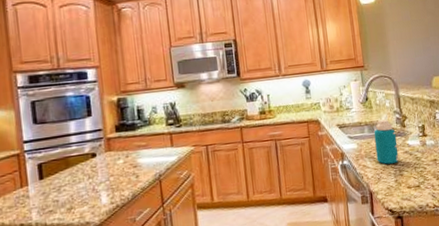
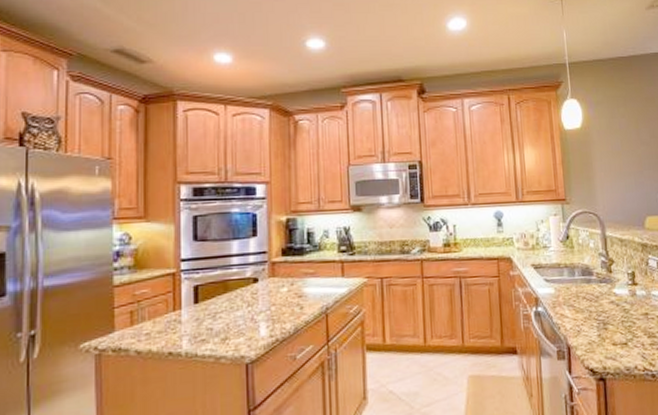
bottle: present [374,119,399,165] -> none [574,262,604,315]

